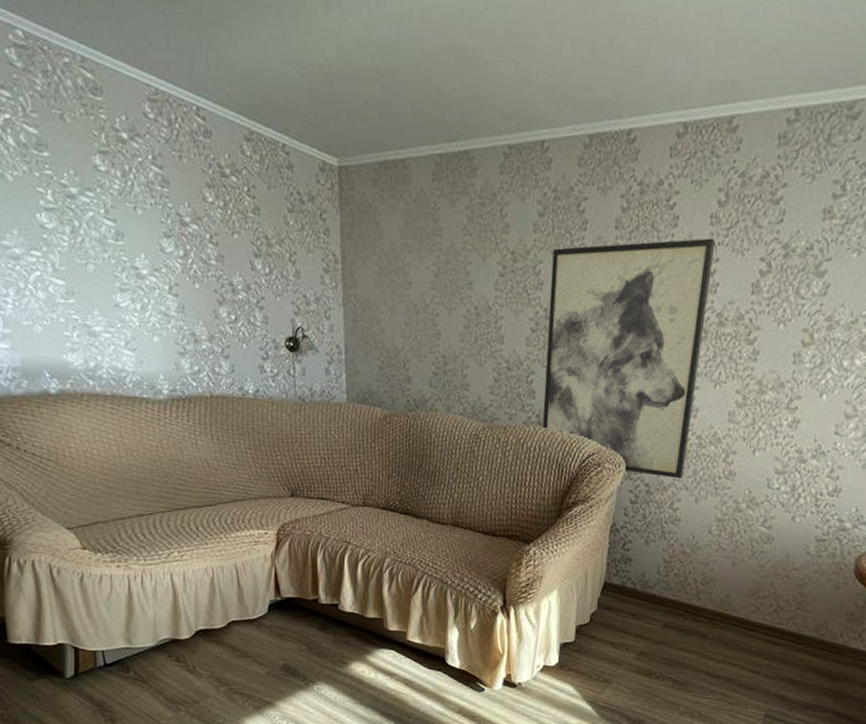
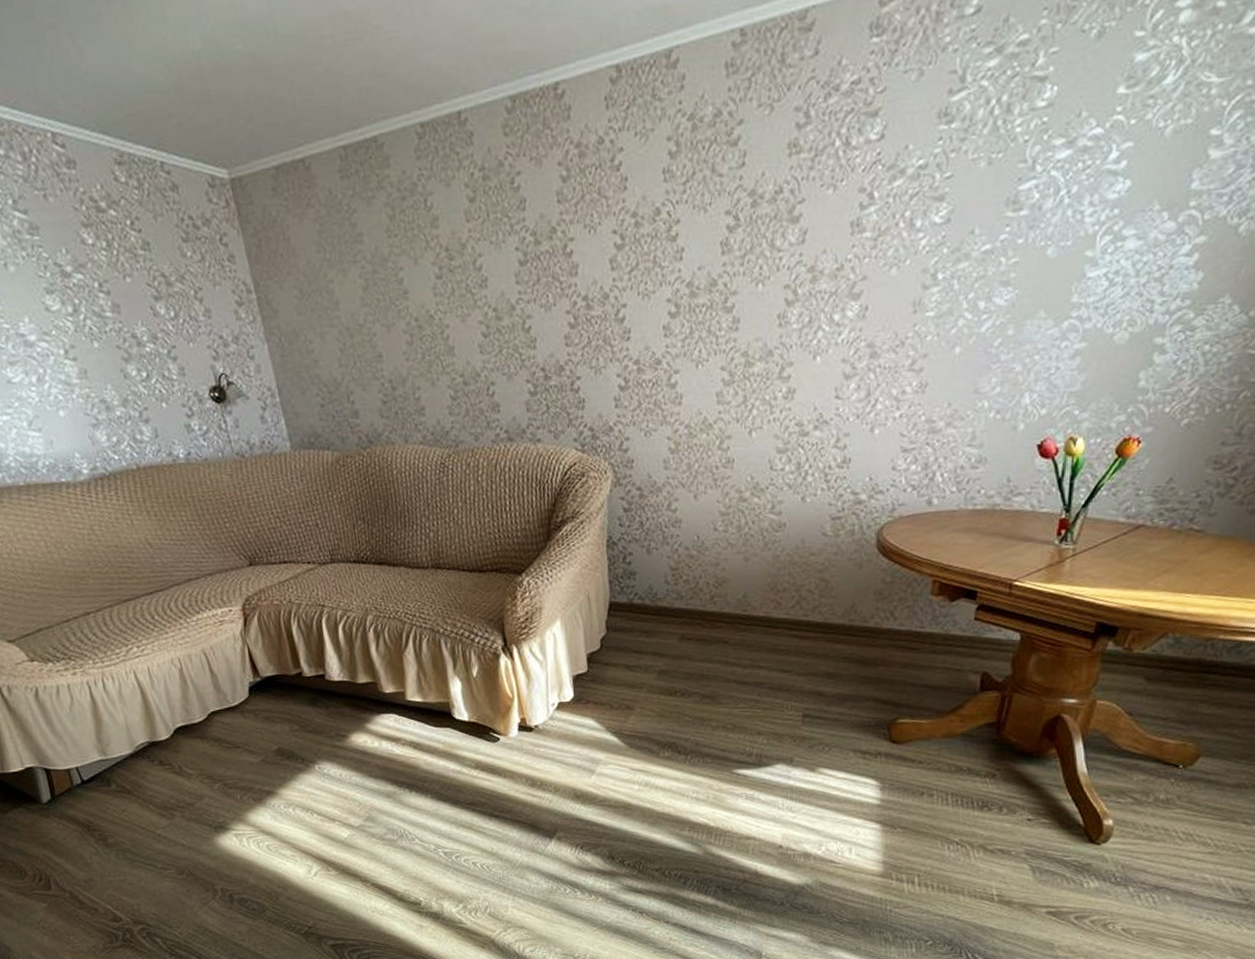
wall art: present [542,238,716,479] -> none [492,197,677,478]

